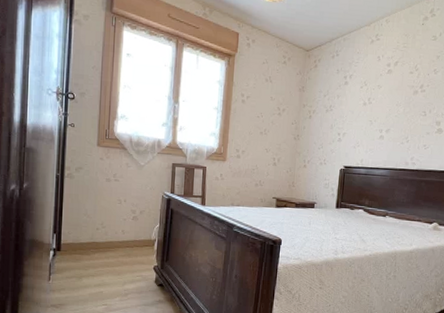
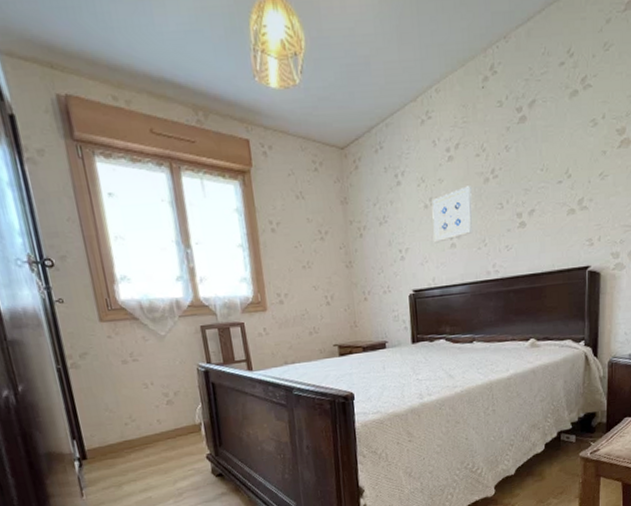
wall art: none [366,94,403,133] -> present [432,186,473,243]

